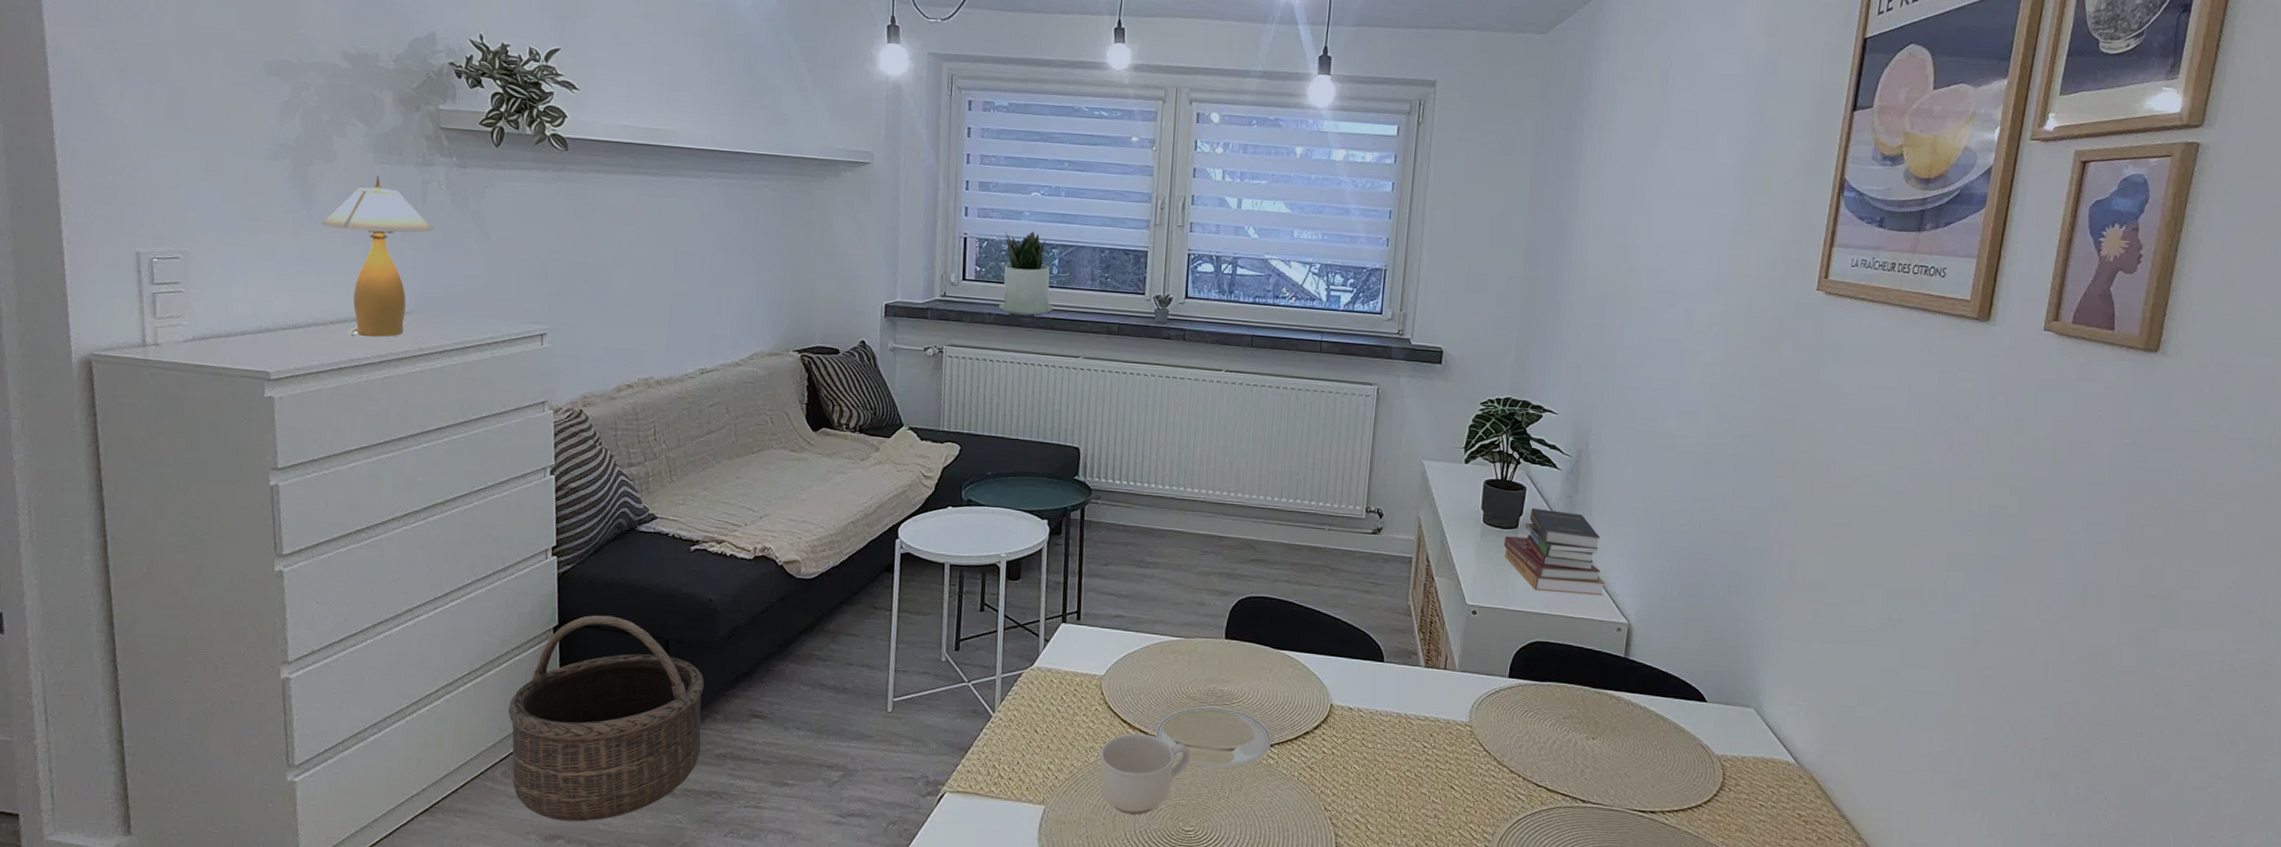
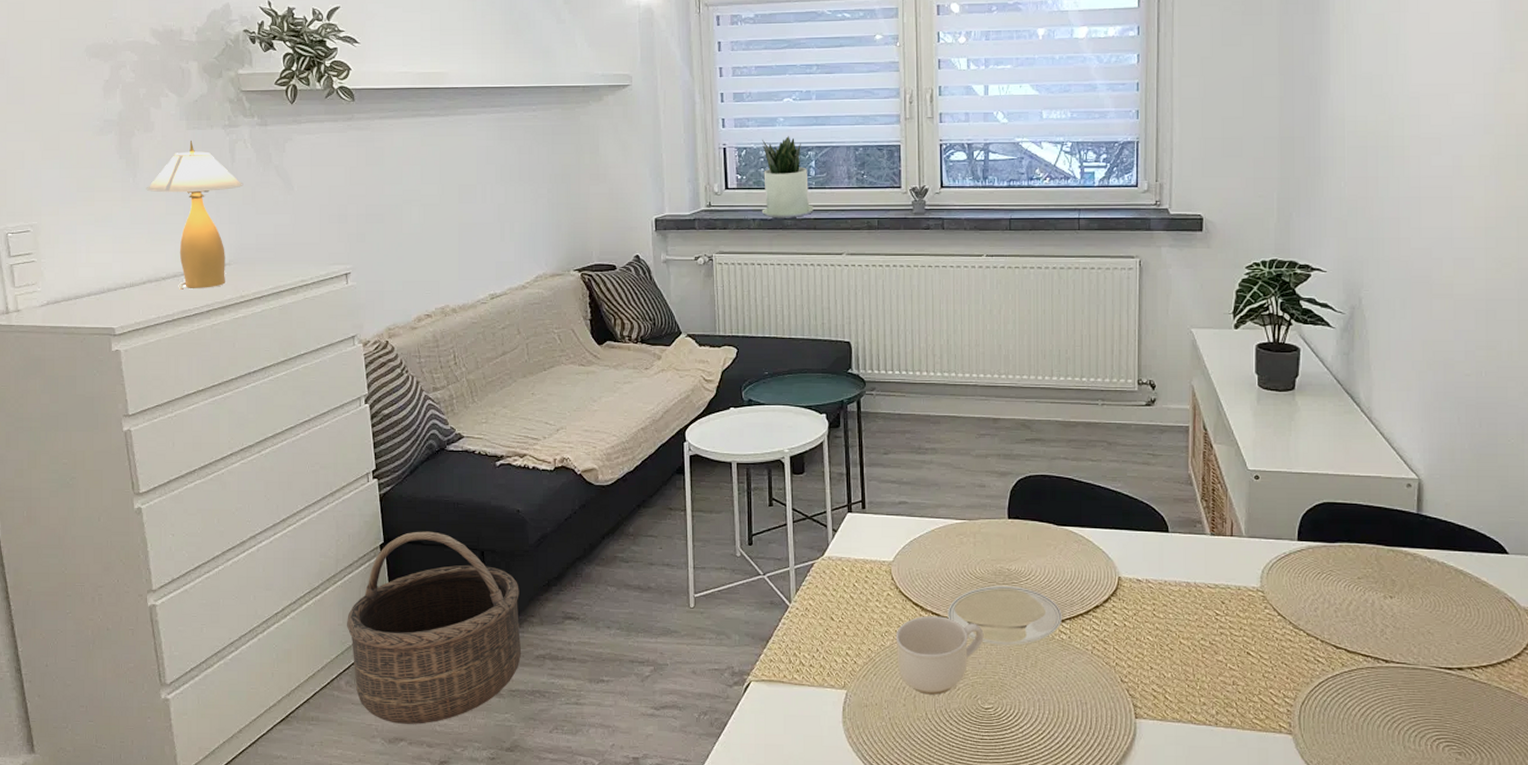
books: present [1503,507,1605,596] -> none [1281,368,1390,453]

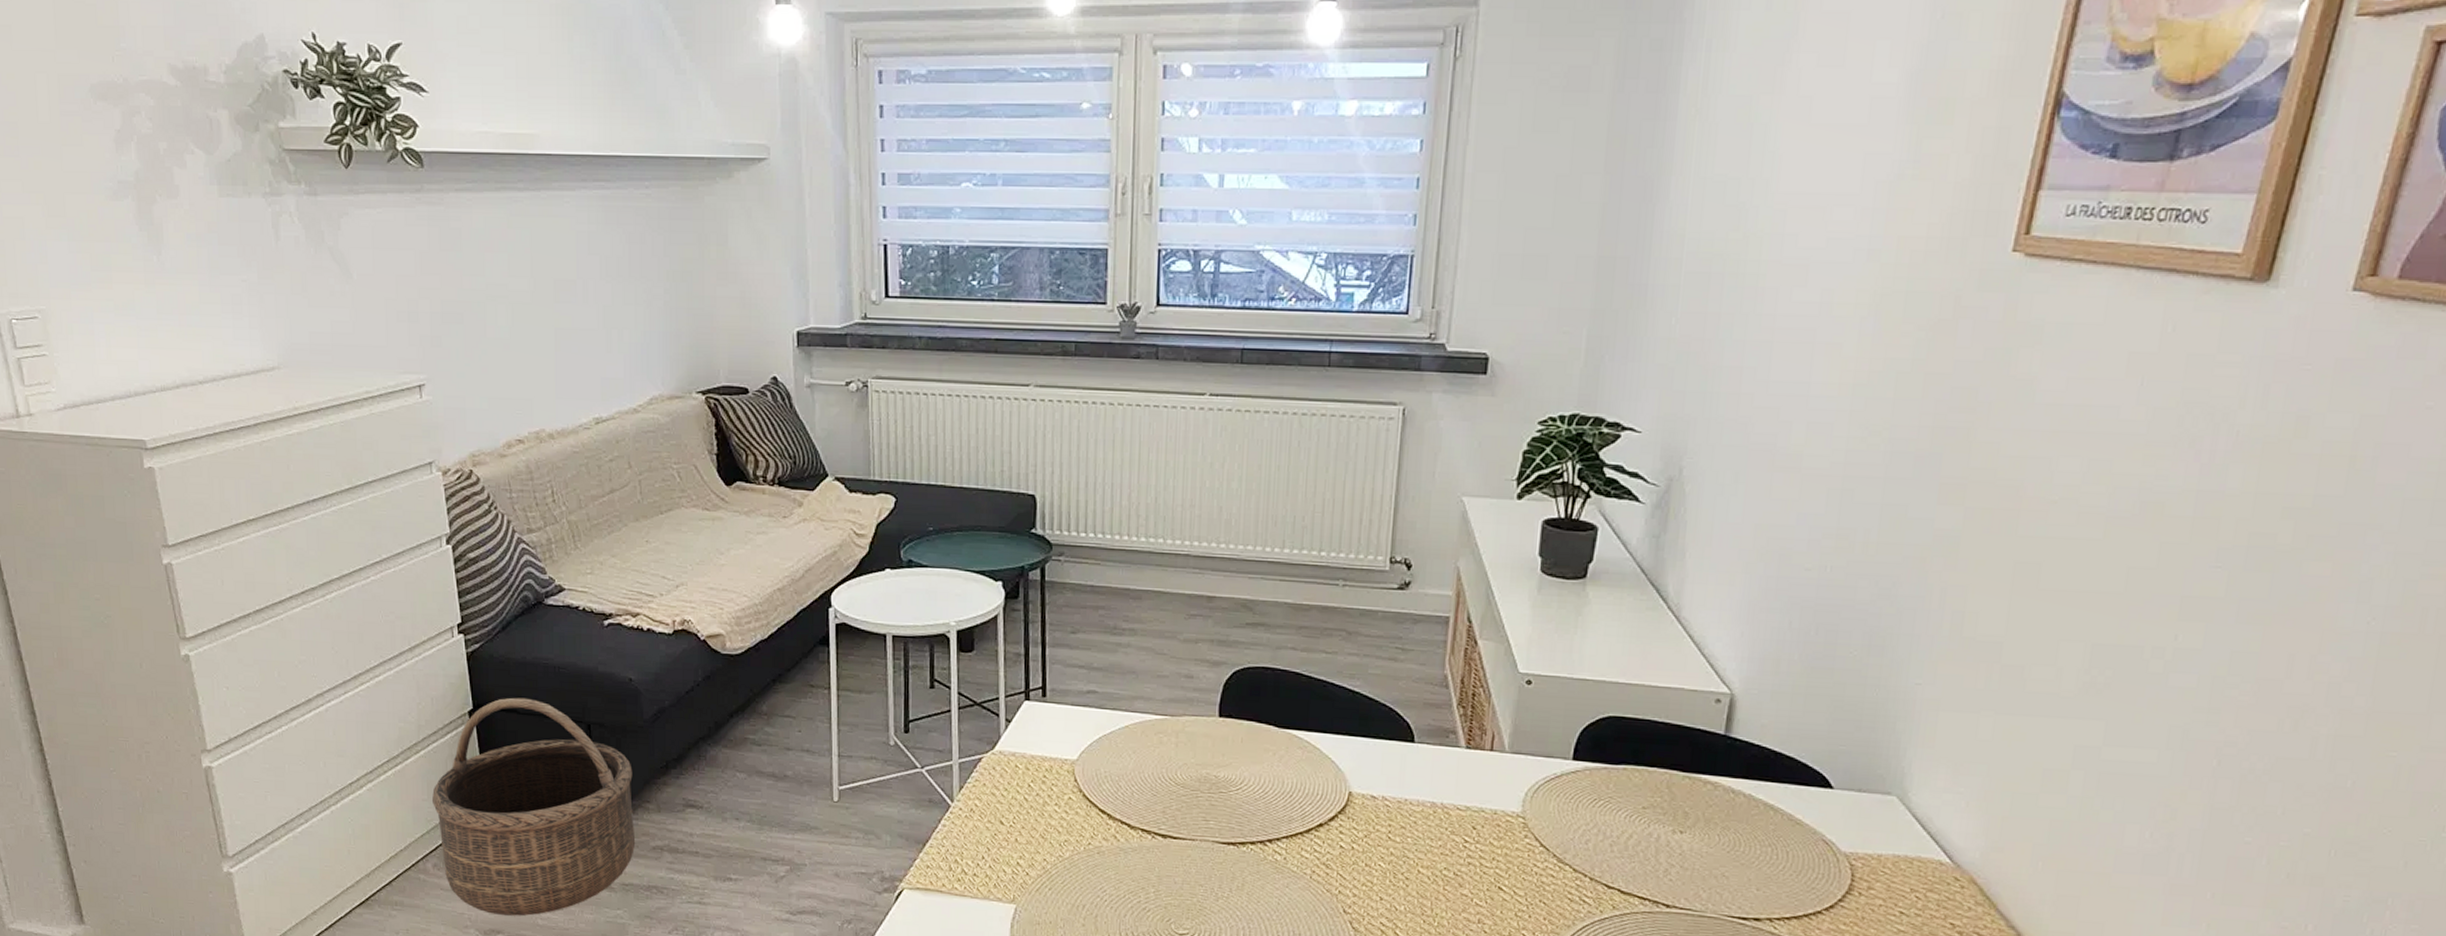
table lamp: present [146,141,243,288] -> none [173,211,291,397]
planter: present [761,136,815,218] -> none [929,232,997,338]
teacup: present [895,616,984,695] -> none [1076,825,1182,916]
plate: present [947,586,1063,647] -> none [1140,794,1279,866]

